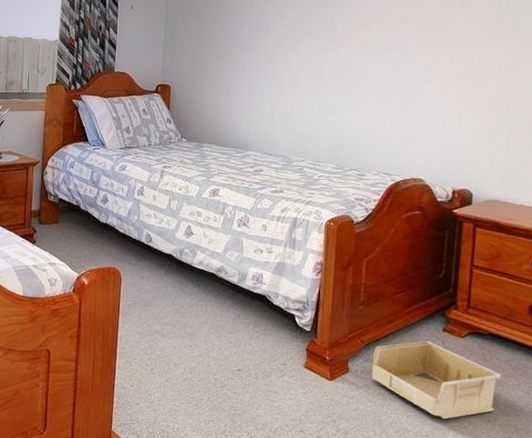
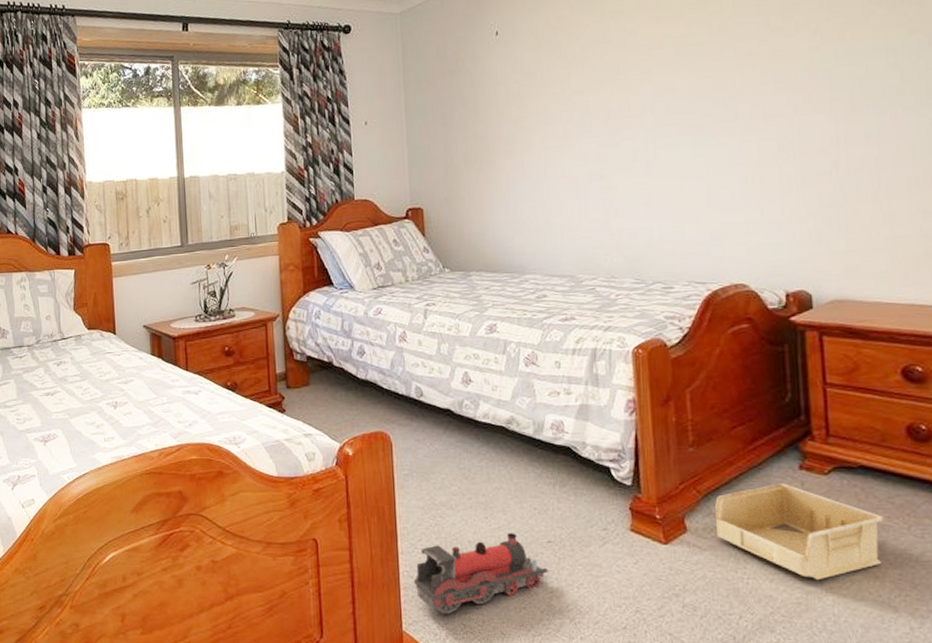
toy train: none [126,360,235,421] -> present [414,533,549,614]

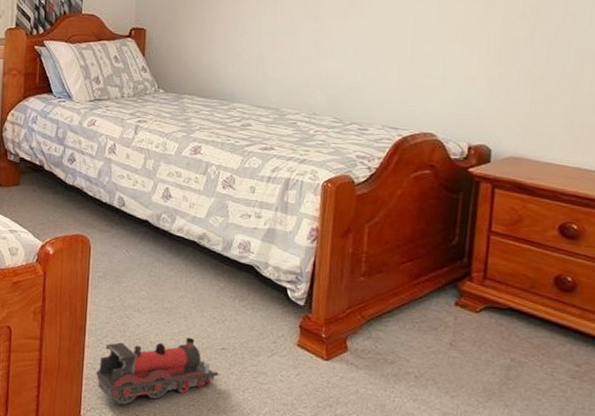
storage bin: present [714,483,885,581] -> none [372,316,522,404]

